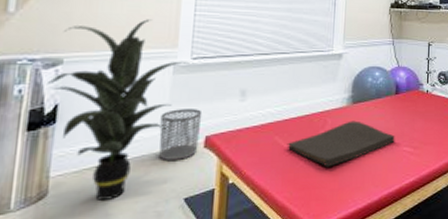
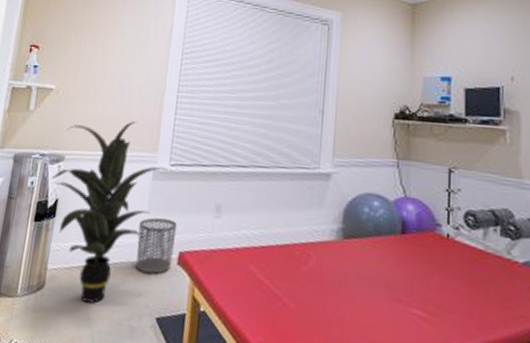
hand towel: present [286,120,395,168] -> none [263,260,401,316]

